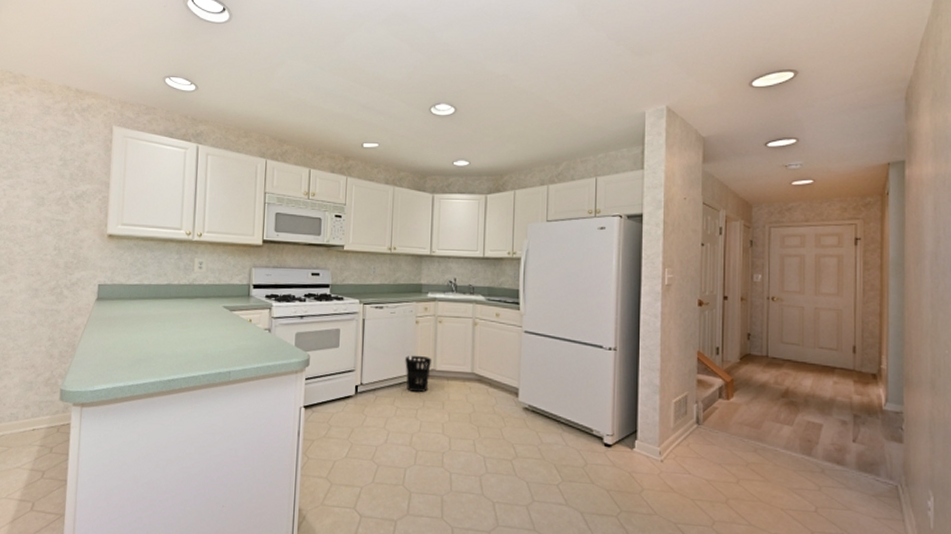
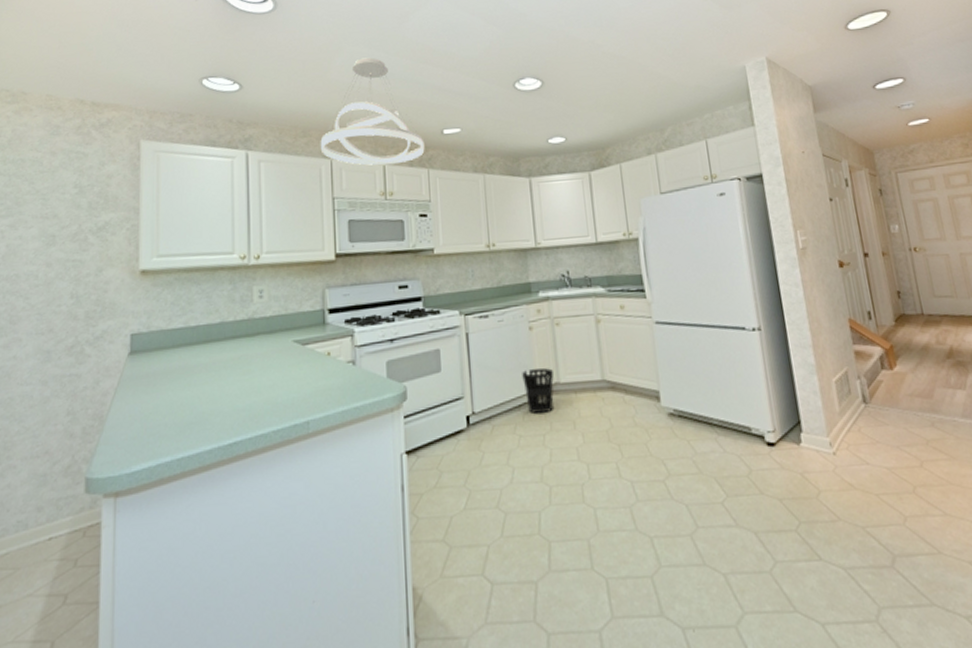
pendant light: none [258,72,346,170] -> present [320,57,425,166]

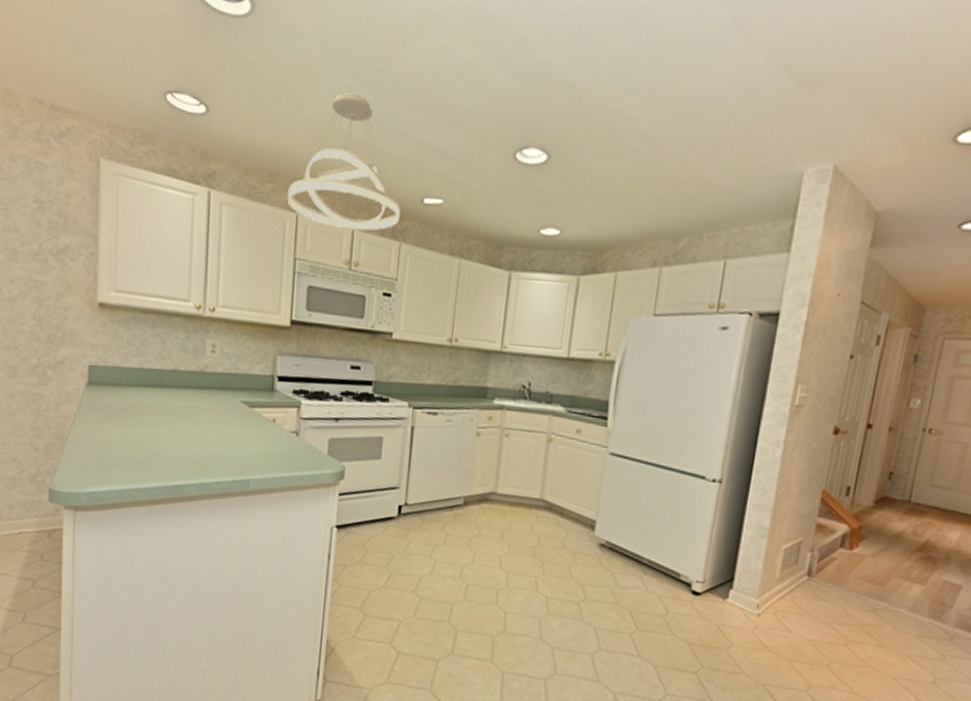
wastebasket: present [522,367,554,414] -> none [460,474,494,519]

